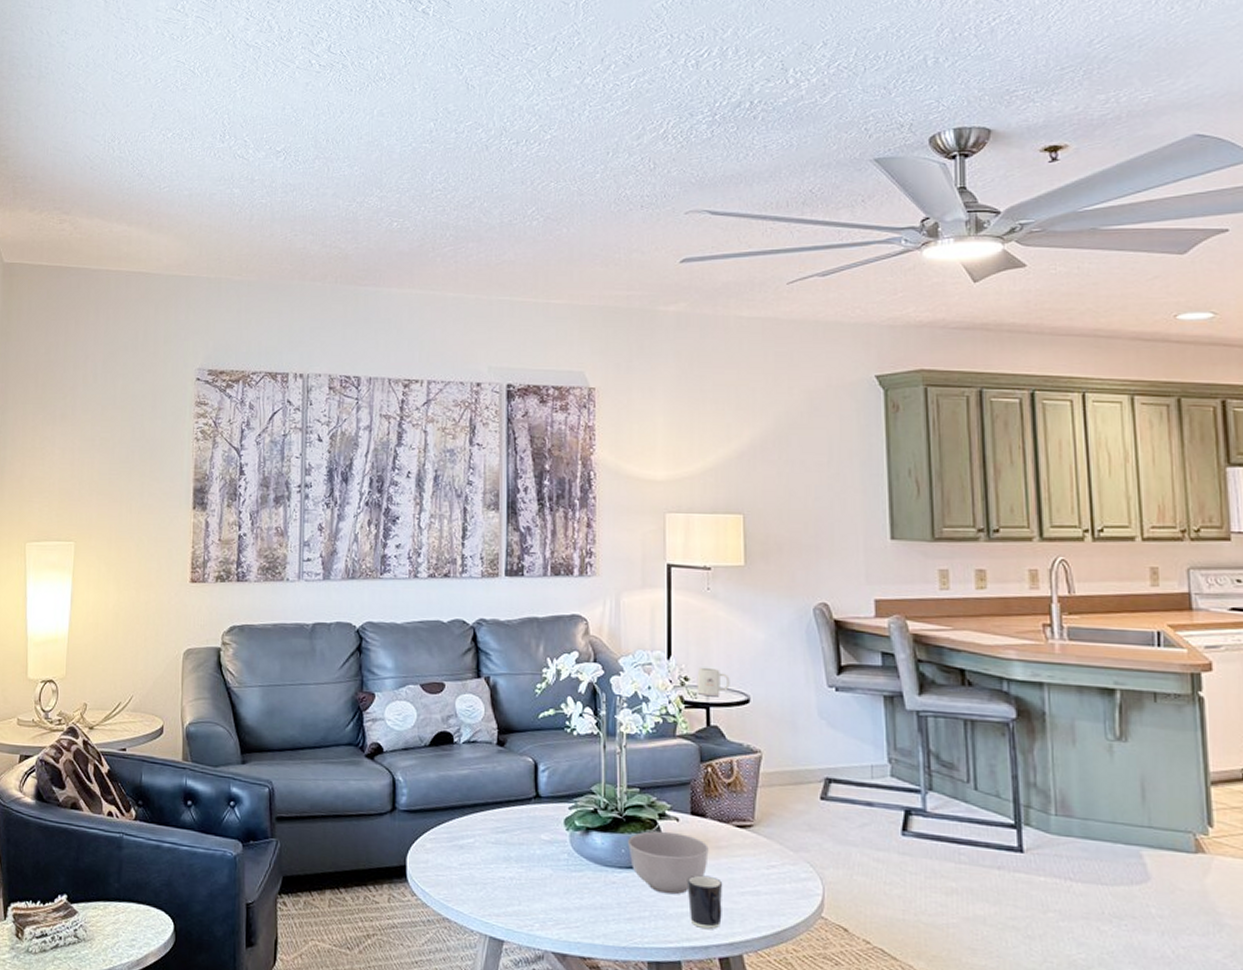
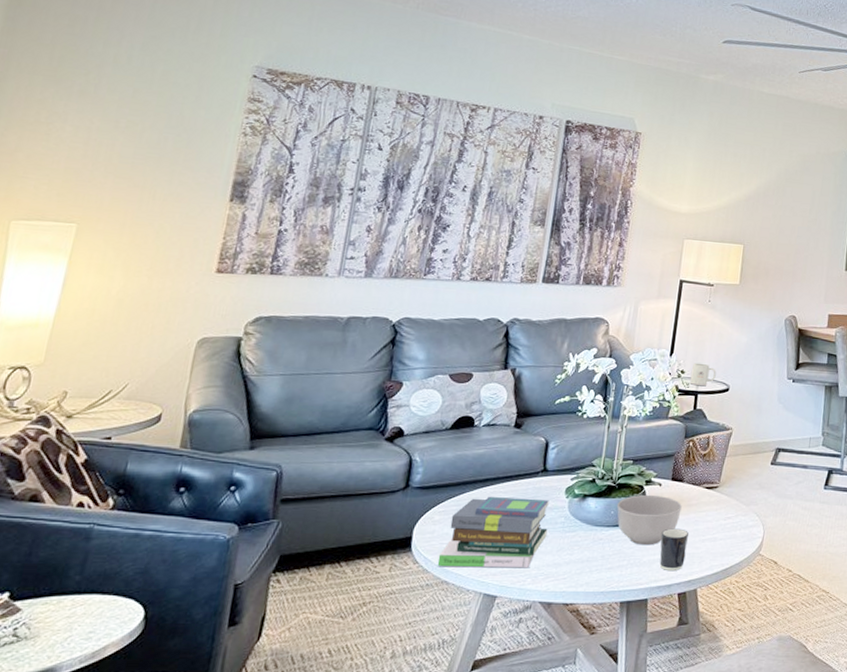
books: none [436,823,550,911] -> present [437,496,549,568]

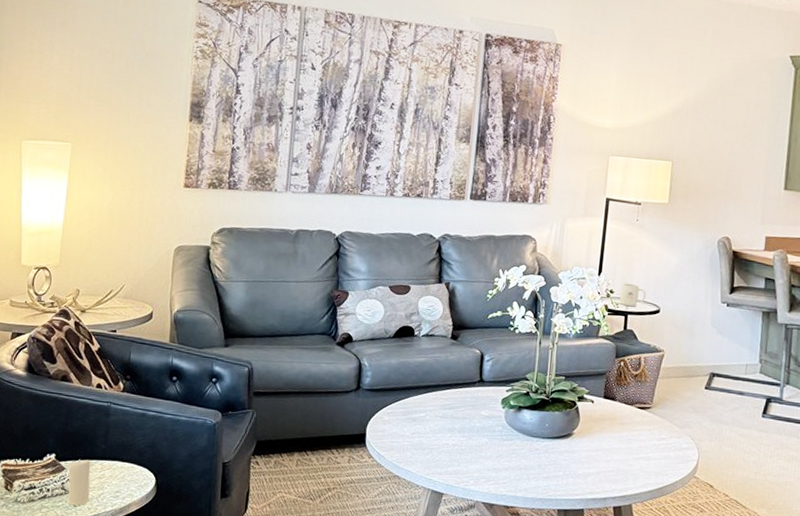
candle: none [19,597,59,656] -> present [67,459,91,506]
books: present [437,496,549,568] -> none [389,401,487,471]
bowl: present [617,494,682,546] -> none [551,410,615,459]
mug: present [659,528,690,570] -> none [594,444,623,485]

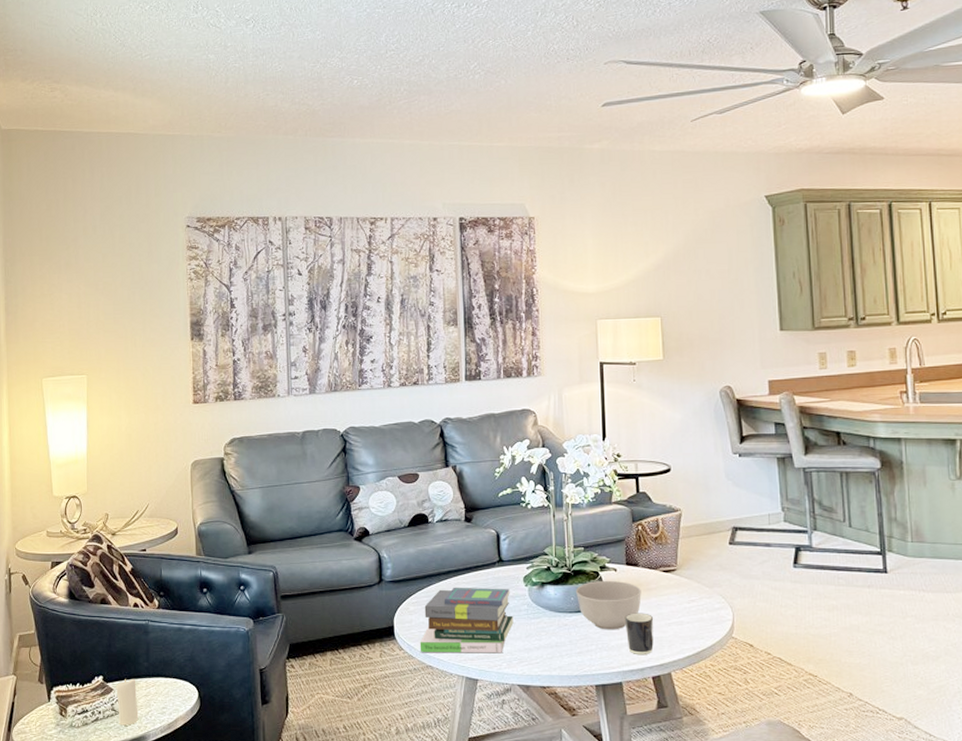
books: none [389,401,487,471] -> present [419,587,514,654]
bowl: none [551,410,615,459] -> present [575,580,642,630]
mug: none [594,444,623,485] -> present [624,613,654,654]
mug: present [619,283,646,307] -> none [627,445,654,469]

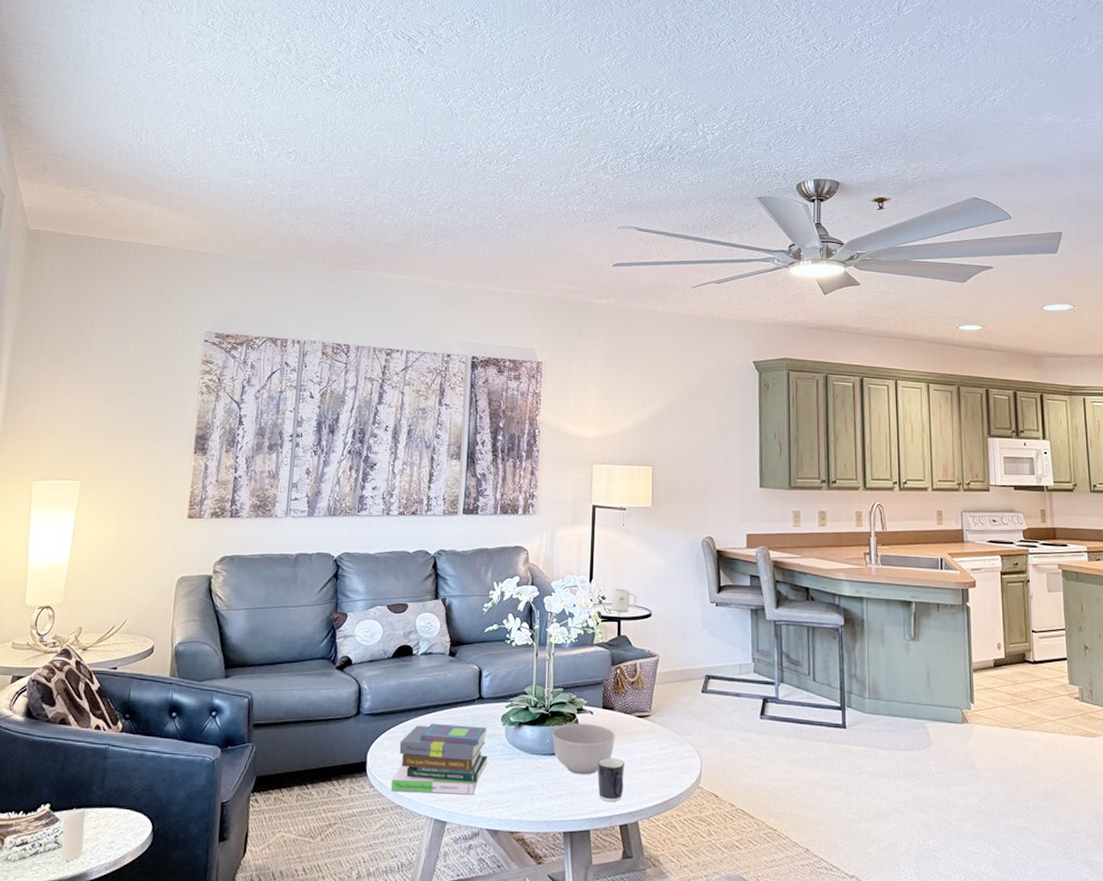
mug: none [627,445,654,469] -> present [611,588,637,612]

